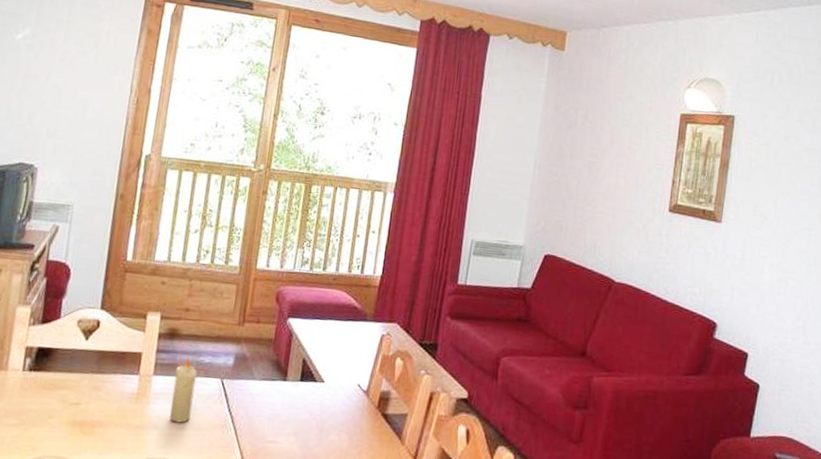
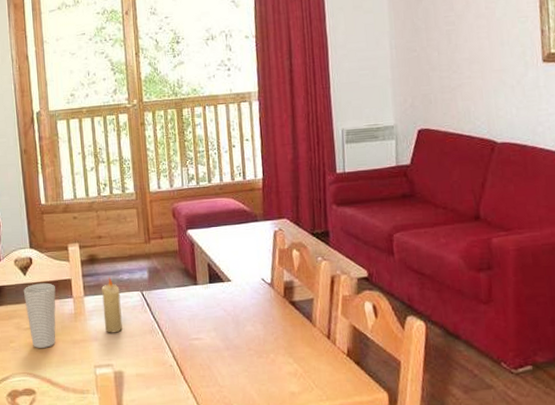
cup: none [76,351,121,430] -> present [23,283,56,348]

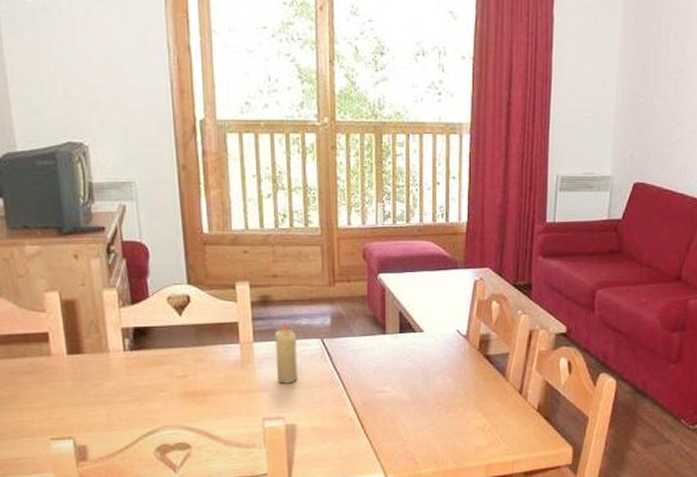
cup: present [23,283,56,348] -> none [177,325,219,398]

